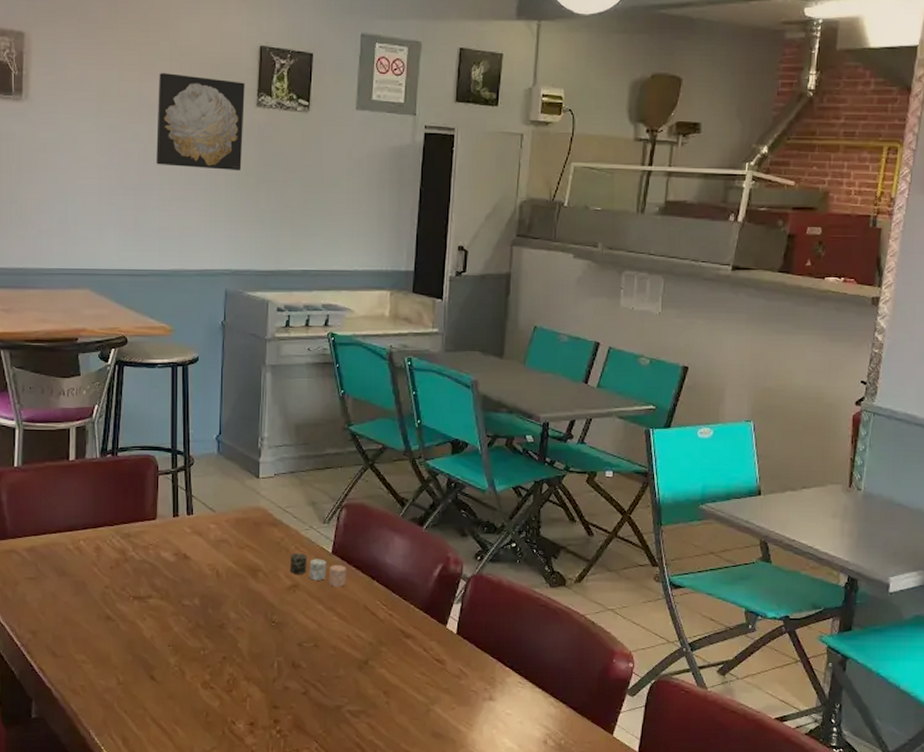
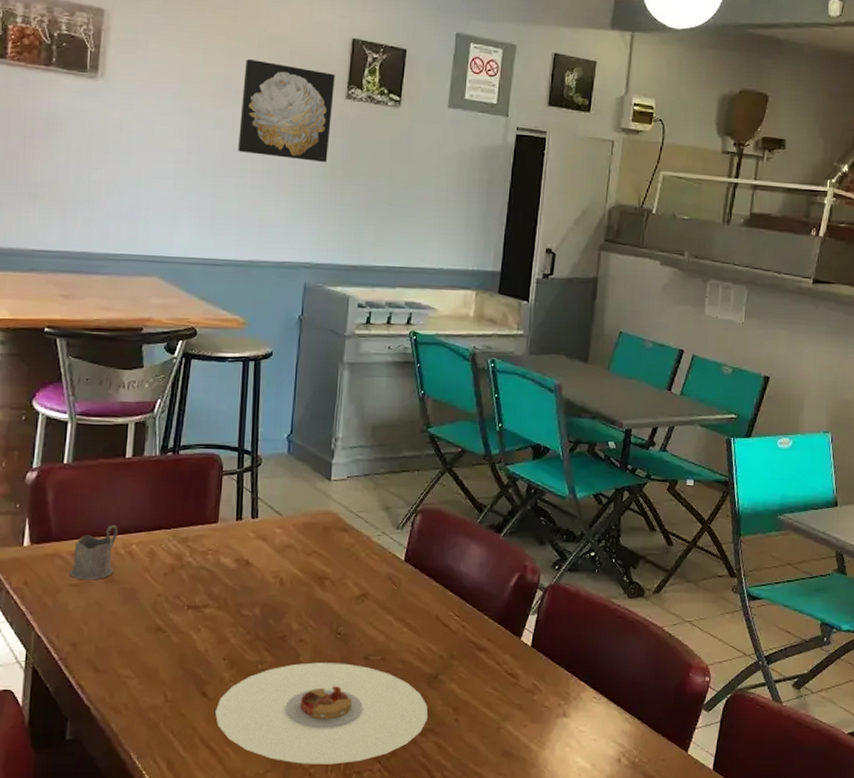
tea glass holder: none [26,523,66,574] -> present [70,525,118,580]
plate: none [163,648,361,743] -> present [214,662,428,765]
candle: present [289,553,347,587] -> none [359,560,419,597]

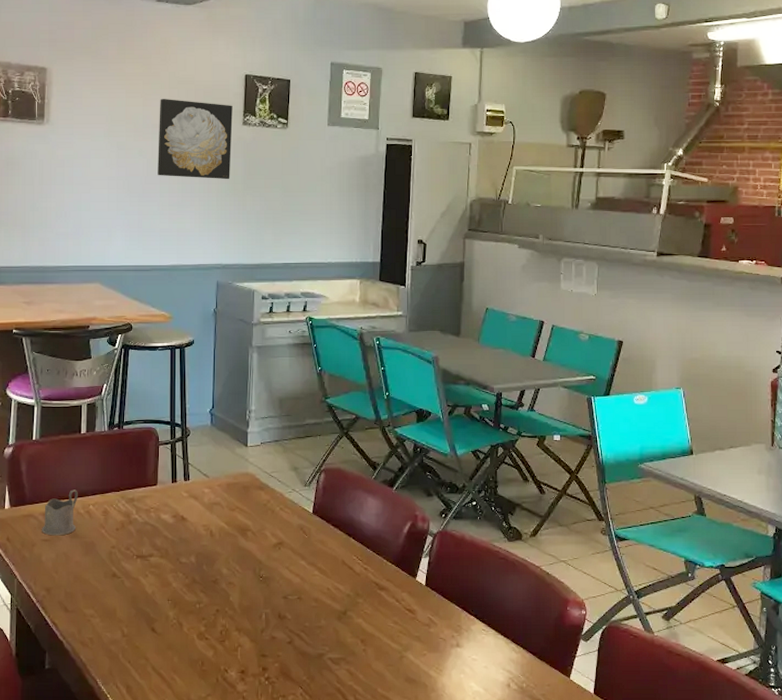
plate: present [214,662,428,765] -> none [163,602,340,689]

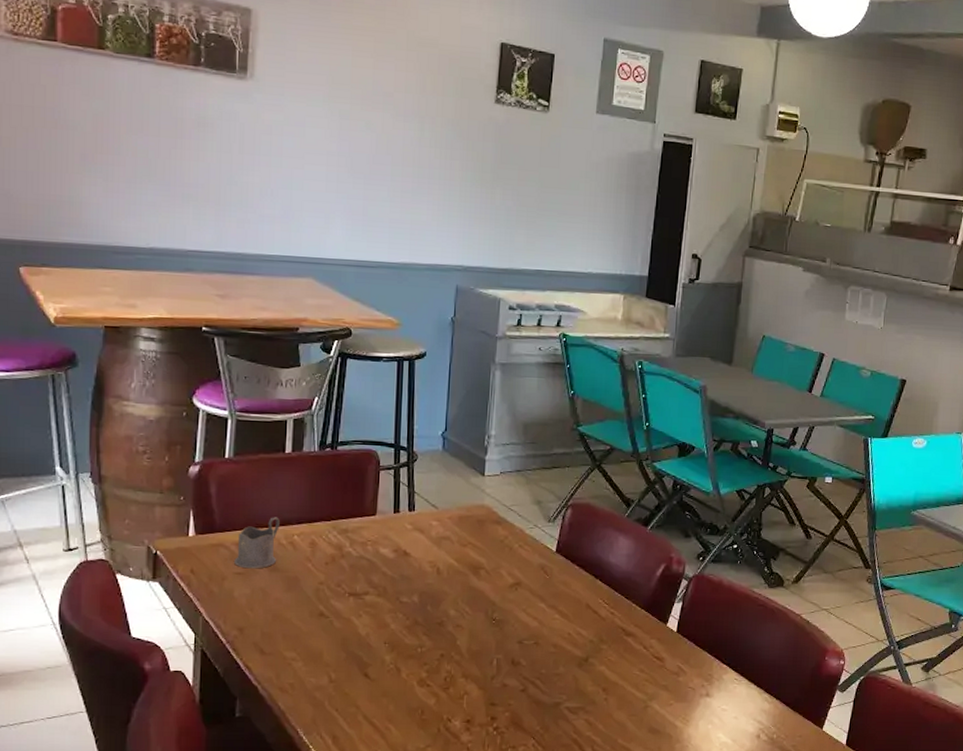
wall art: present [158,99,233,180] -> none [389,62,484,167]

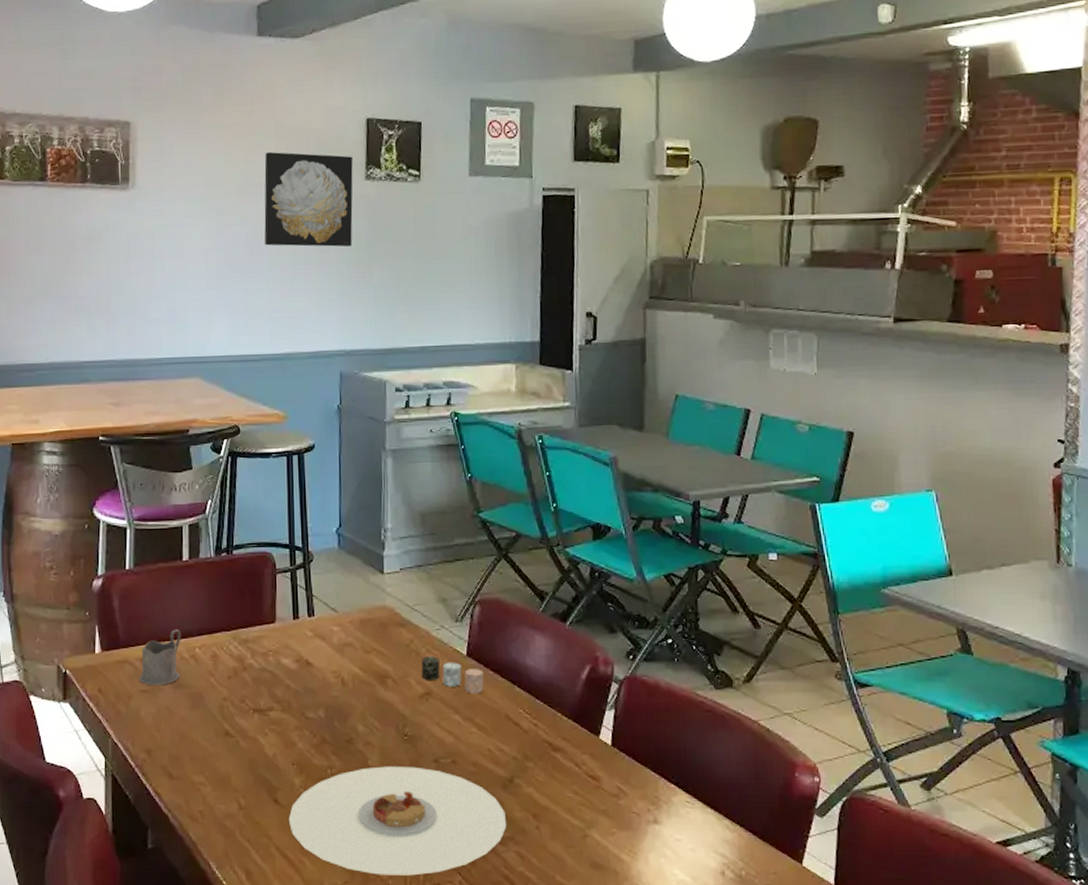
plate: none [376,646,580,740] -> present [288,766,507,876]
wall art: none [389,62,484,167] -> present [264,152,353,247]
candle: none [512,551,570,586] -> present [421,656,484,694]

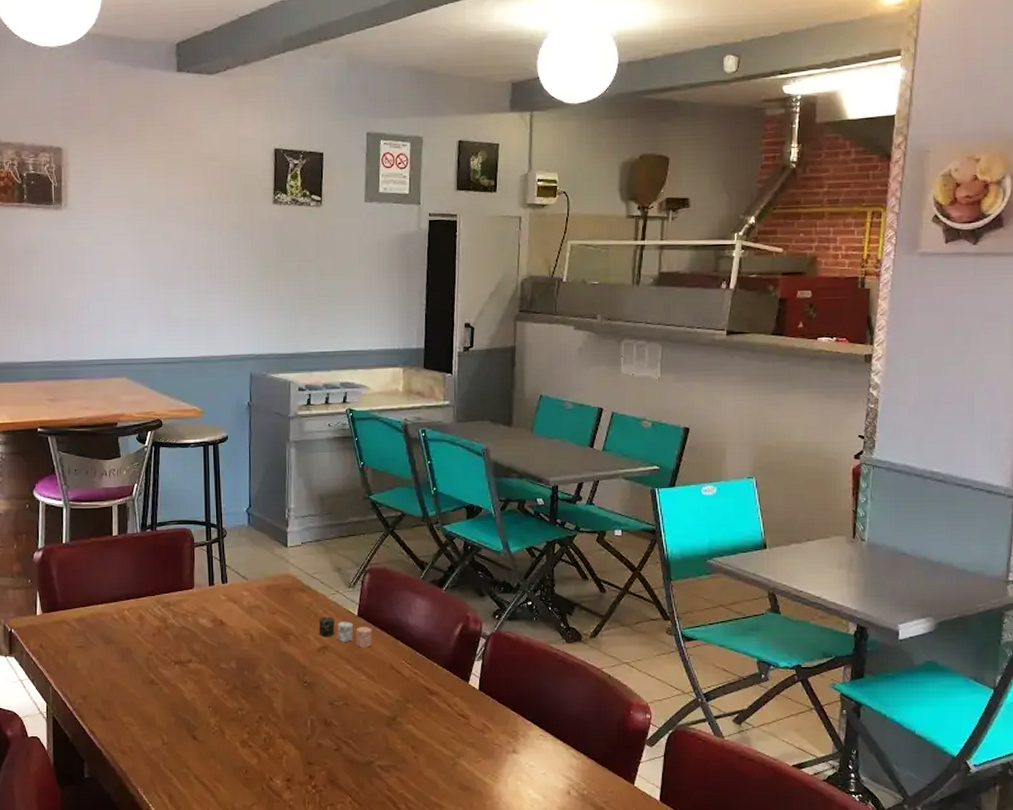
tea glass holder: present [139,629,181,686] -> none [75,594,112,642]
wall art: present [264,152,353,247] -> none [183,178,262,264]
plate: present [288,766,507,876] -> none [204,708,390,798]

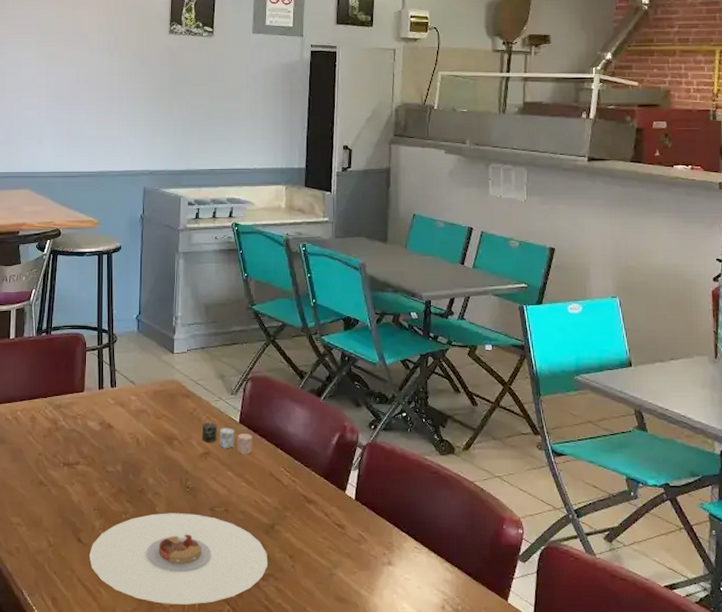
plate: none [204,708,390,798] -> present [88,513,268,605]

